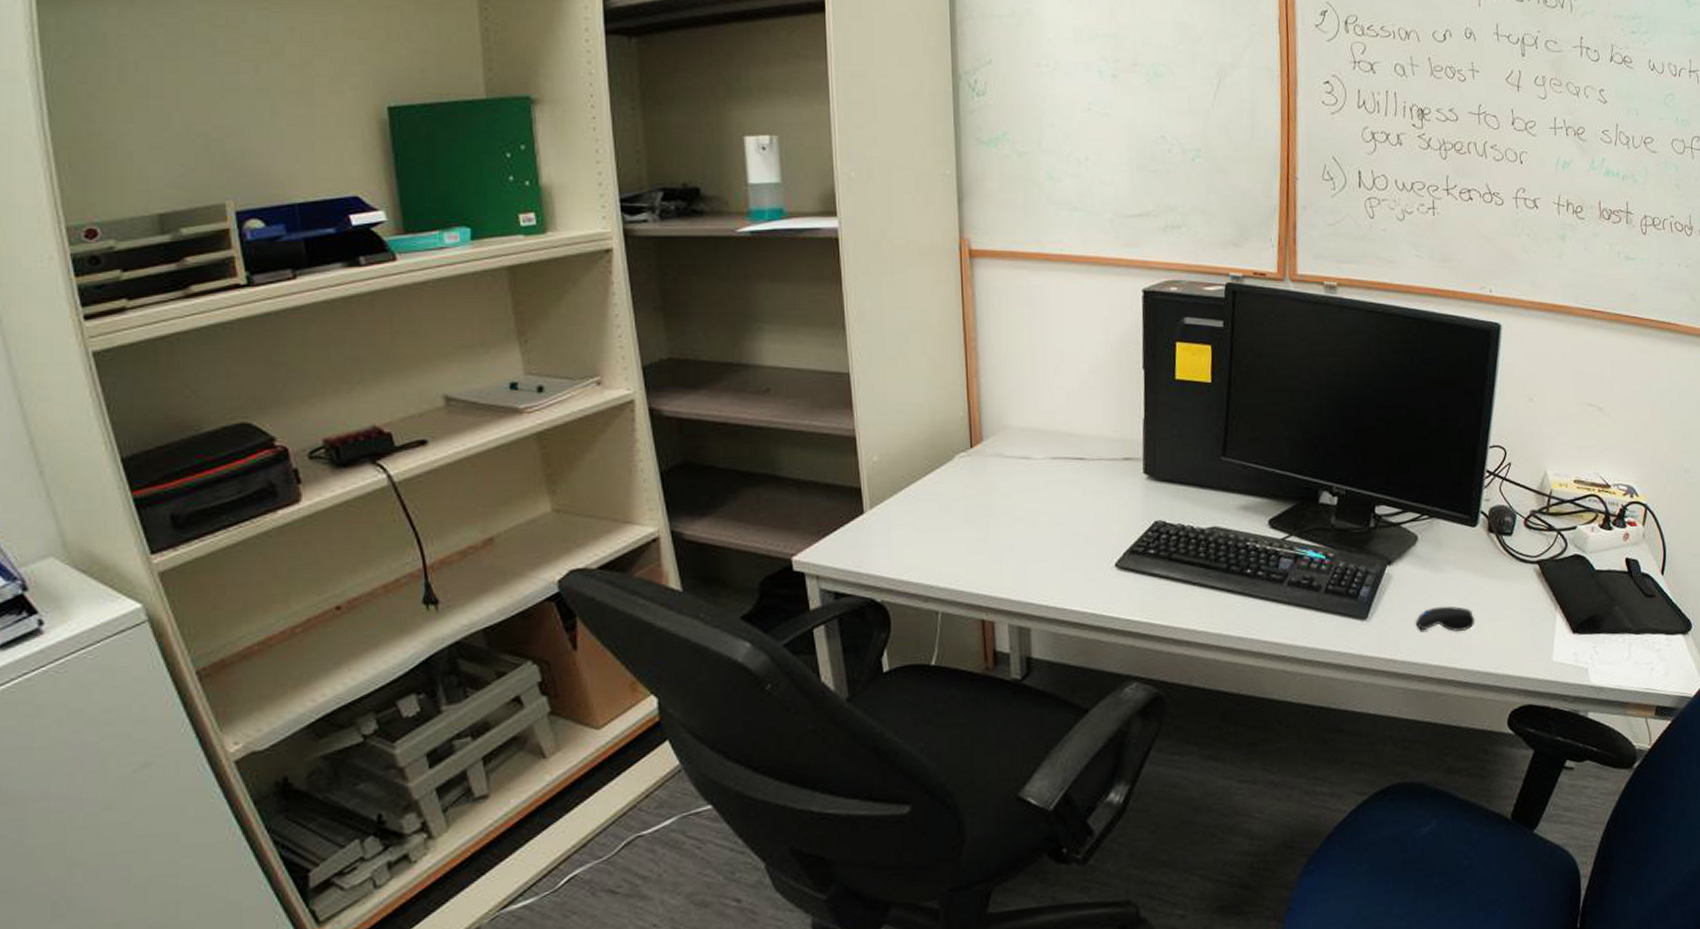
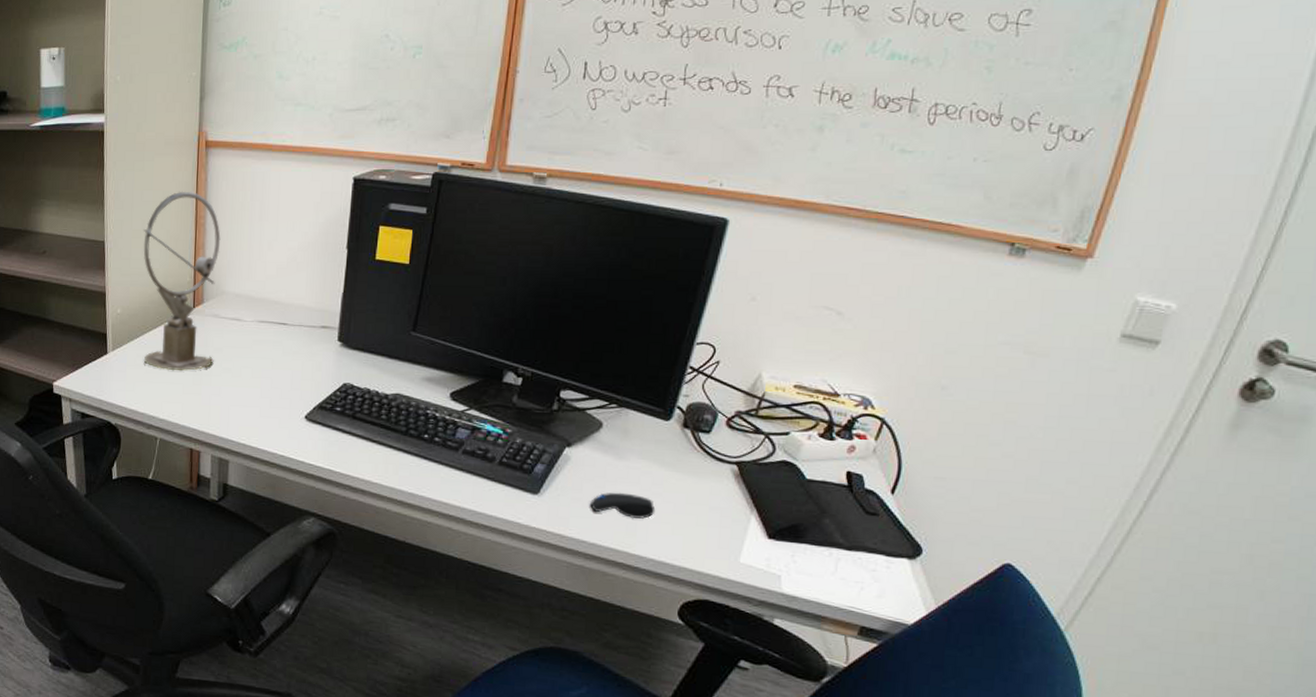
sundial: none [899,309,1002,527] -> present [143,191,221,371]

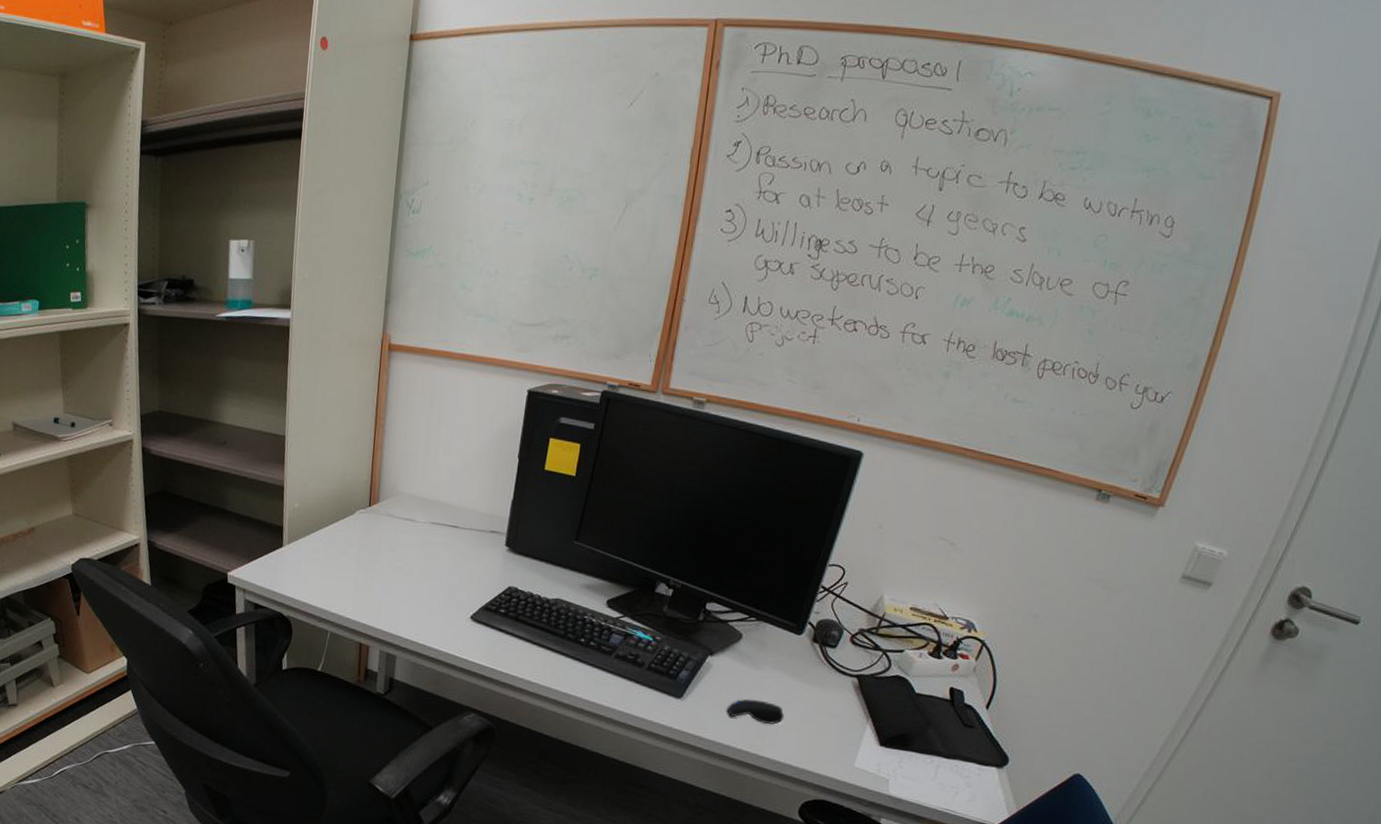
sundial: present [143,191,221,371] -> none [318,391,399,568]

